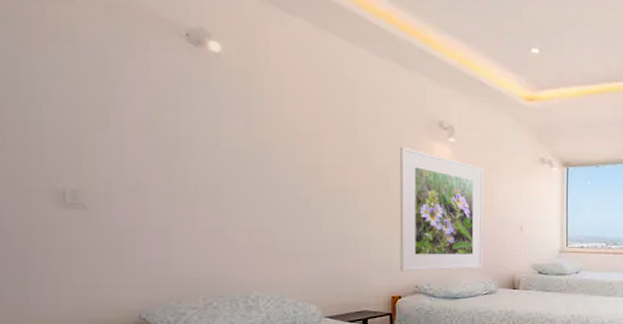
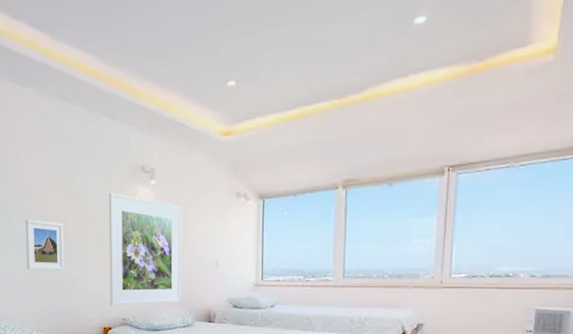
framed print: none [289,168,342,230] -> present [25,219,64,270]

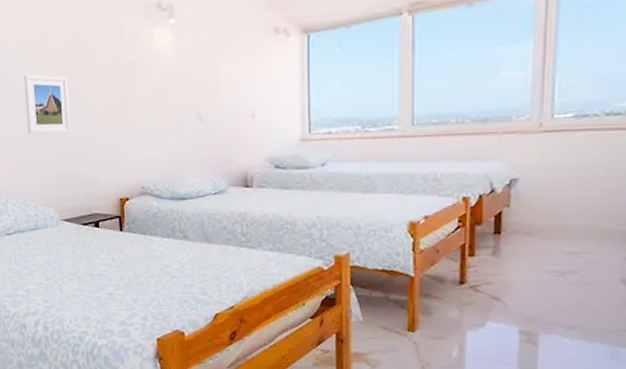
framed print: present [108,192,181,306] -> none [119,37,211,172]

